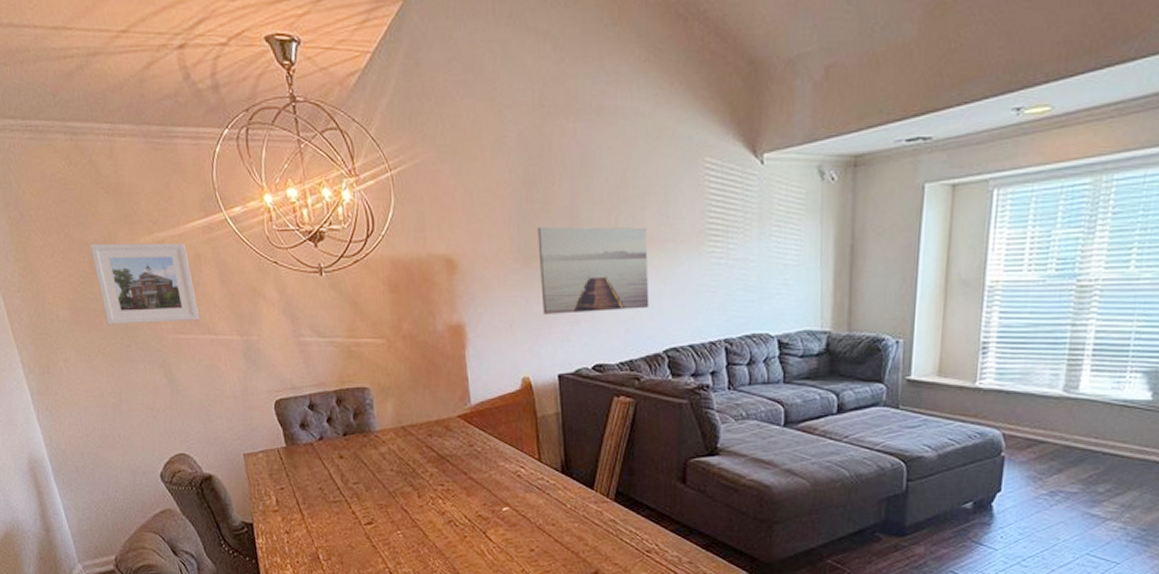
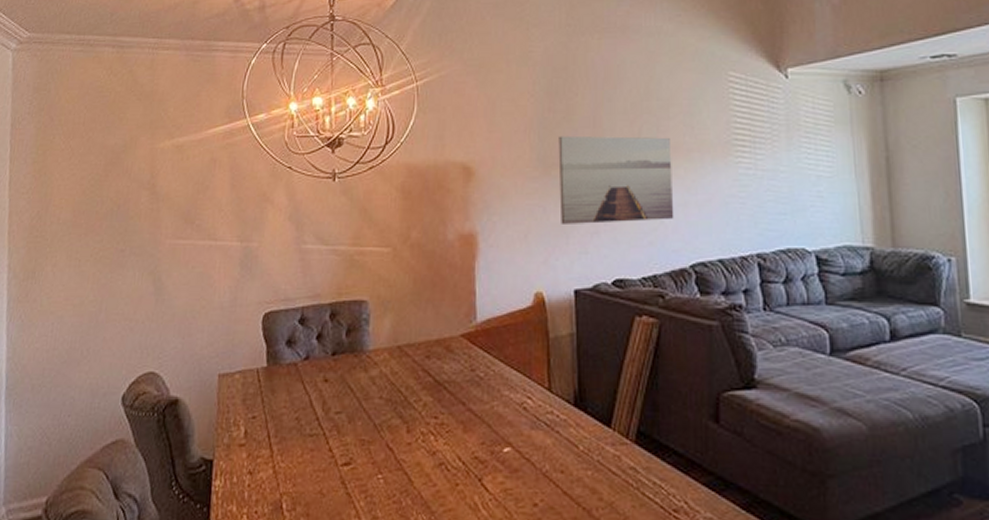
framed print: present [89,243,199,325] -> none [106,147,204,229]

